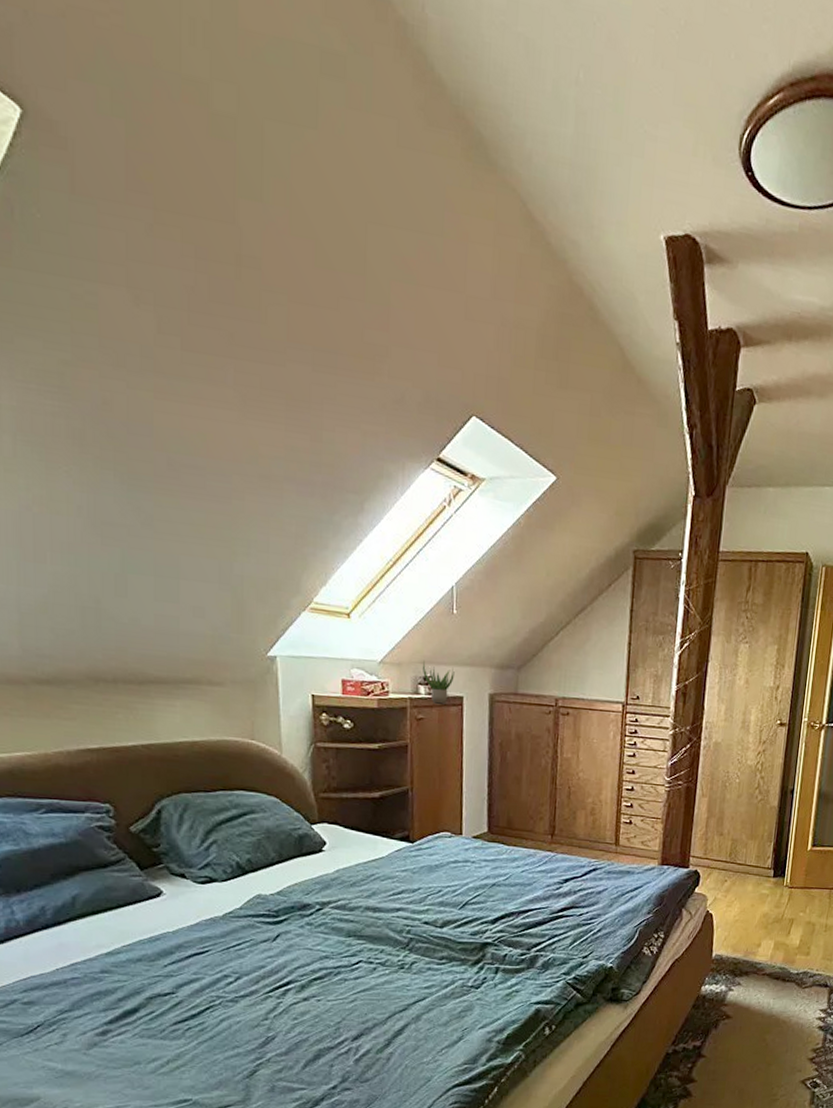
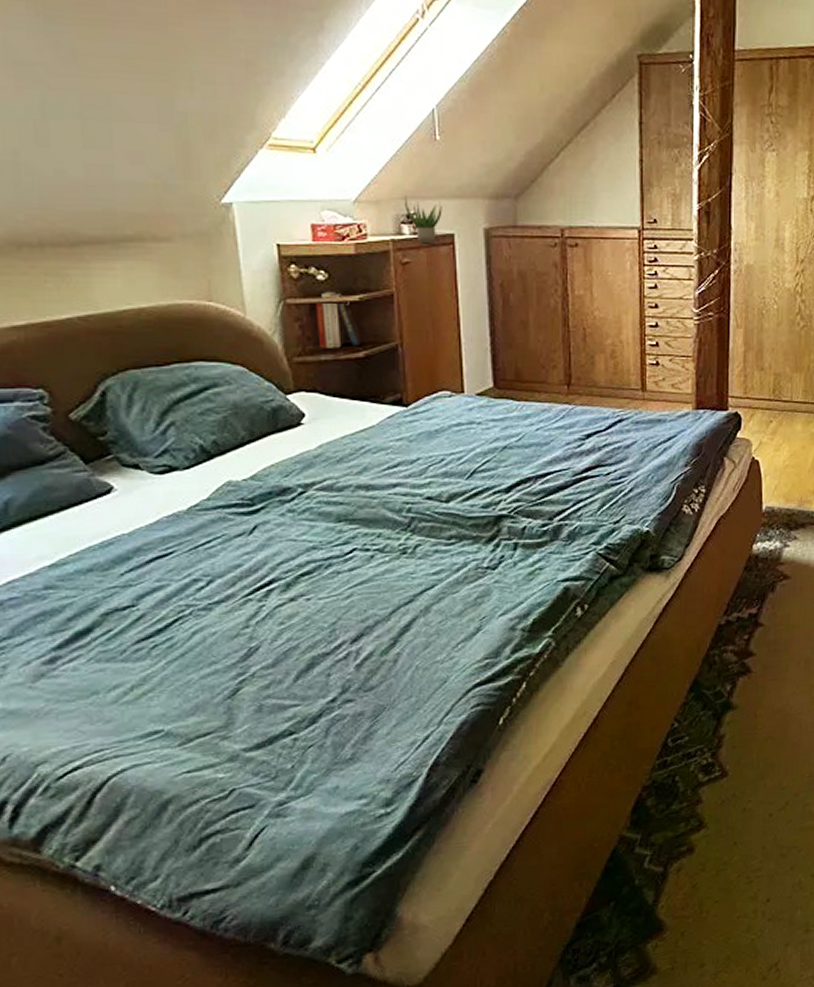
books: none [341,738,379,788] -> present [315,291,363,348]

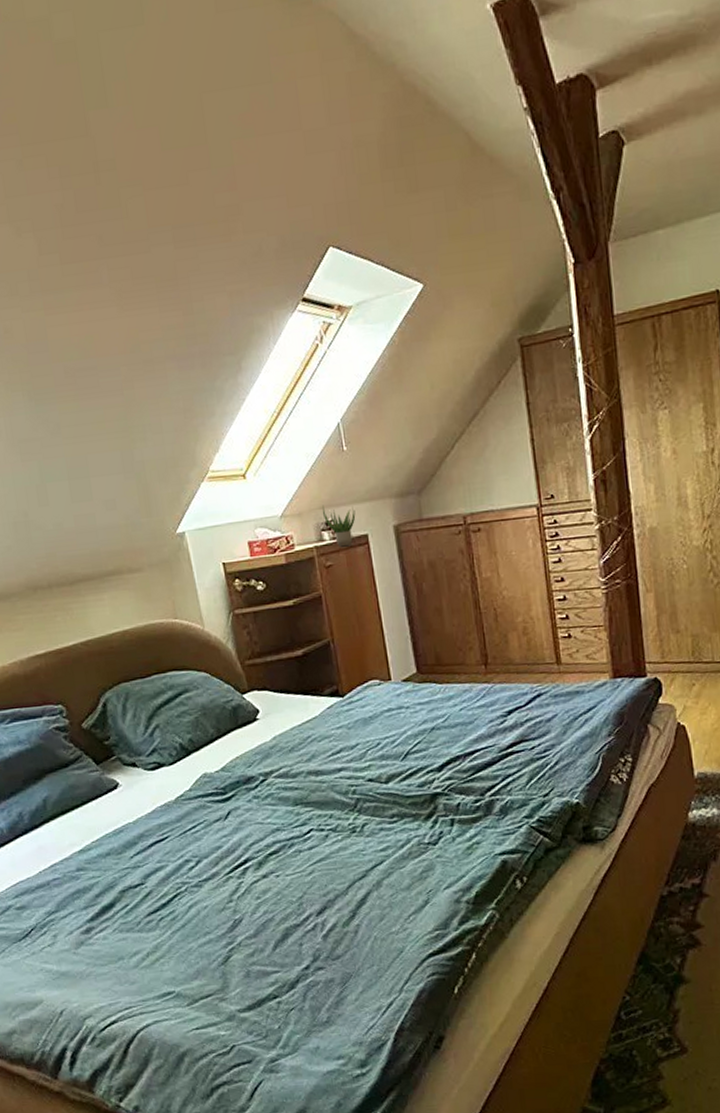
books: present [315,291,363,348] -> none [258,598,300,651]

